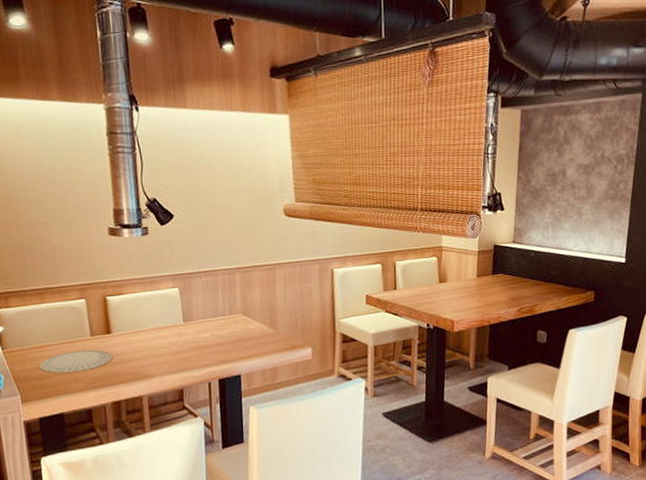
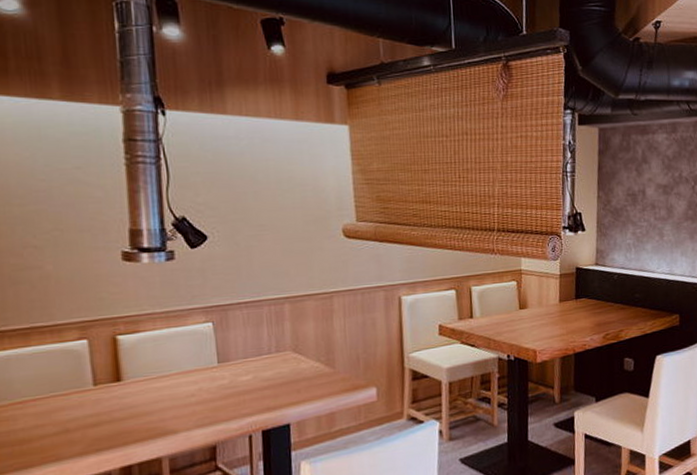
plate: present [39,349,114,374] -> none [19,402,125,436]

